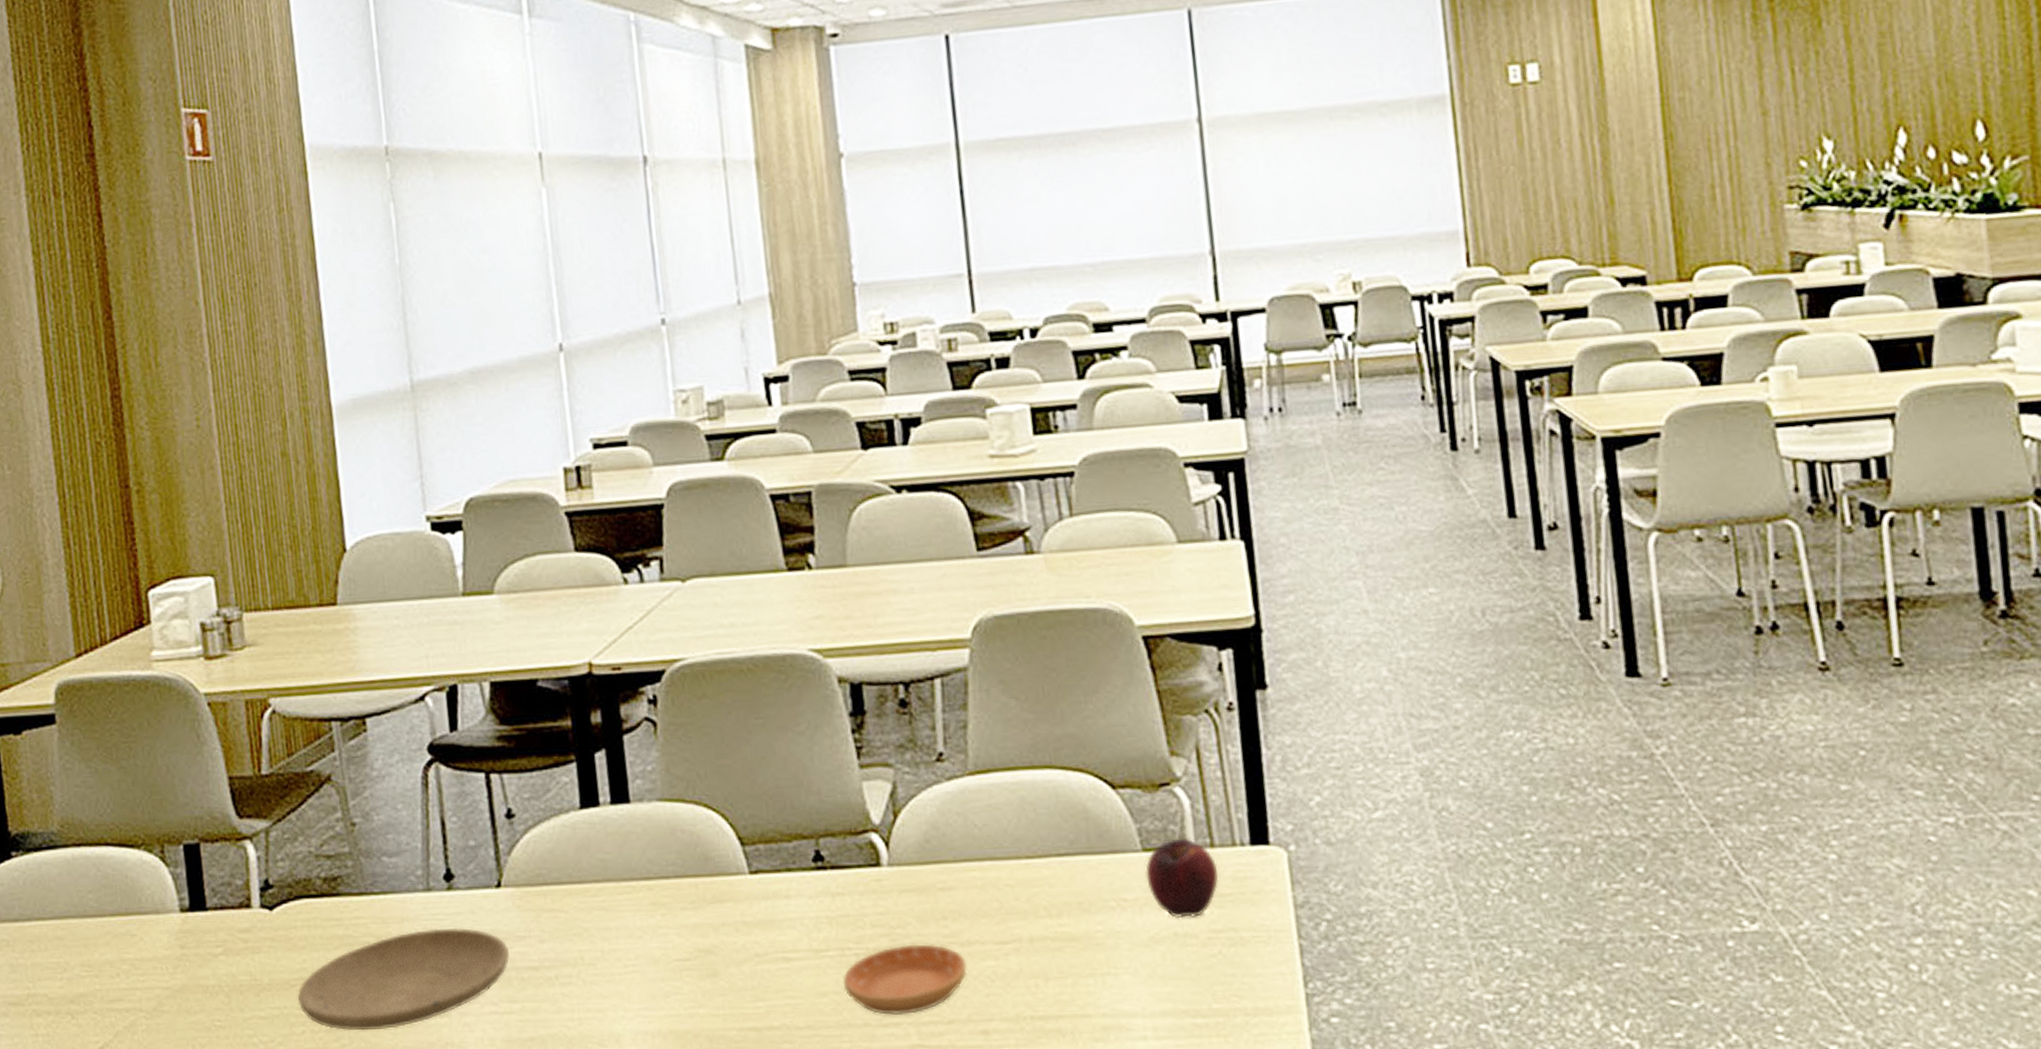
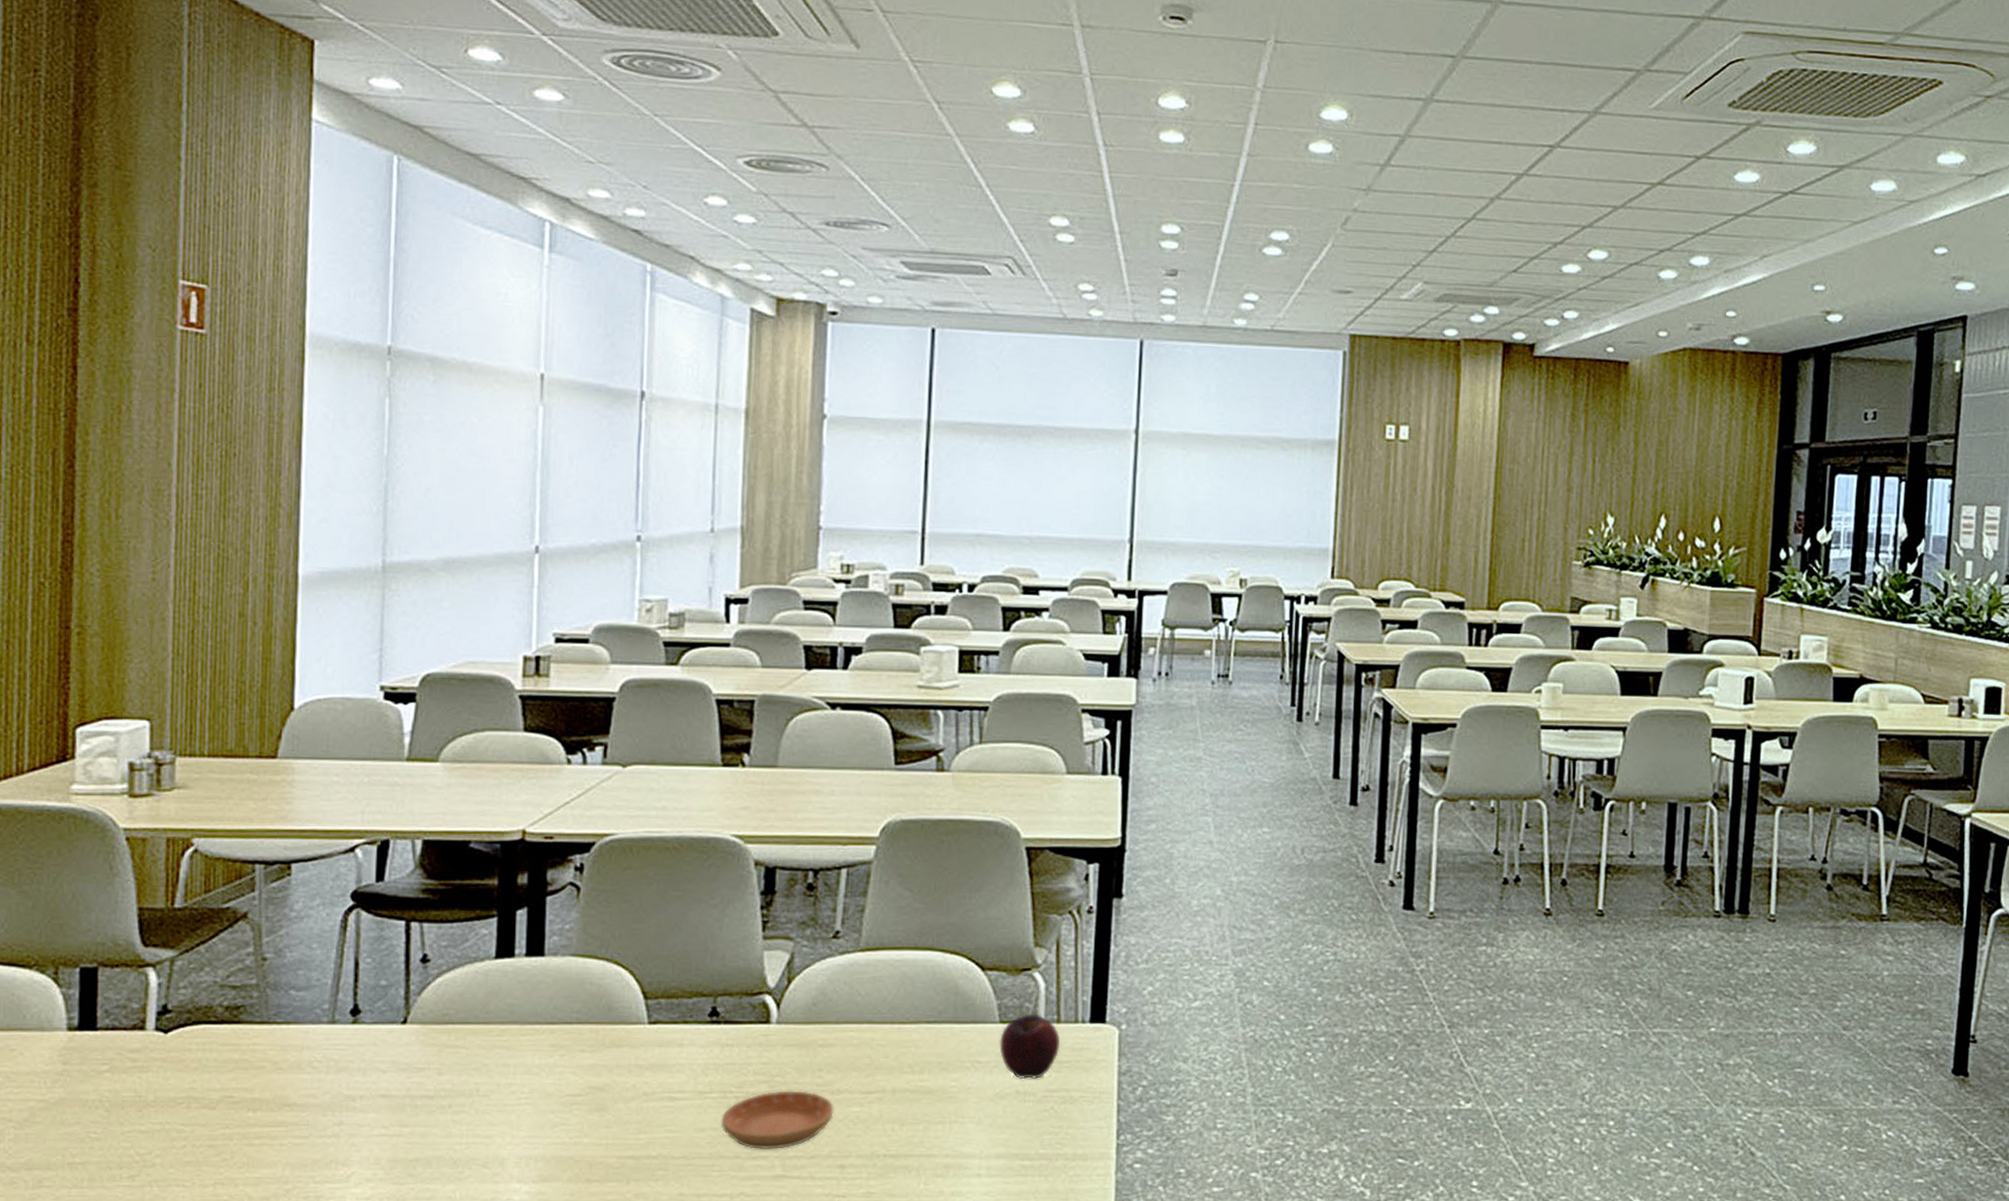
plate: present [297,927,511,1031] -> none [182,1057,407,1147]

